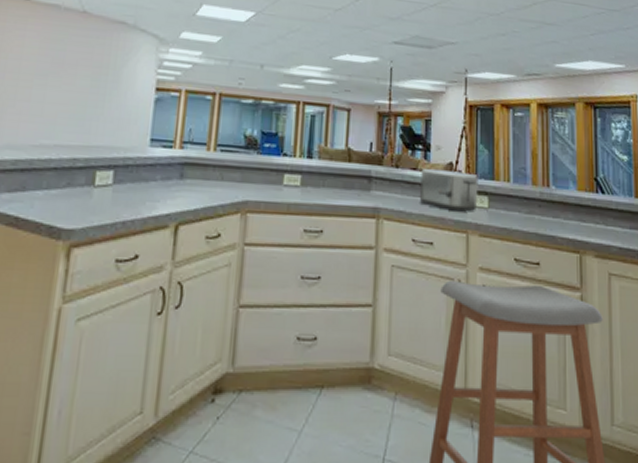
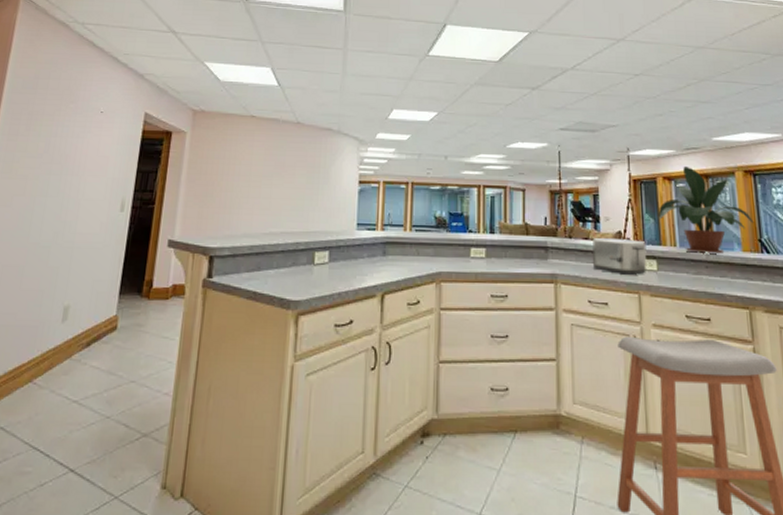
potted plant: none [493,93,590,192] -> present [658,165,753,254]

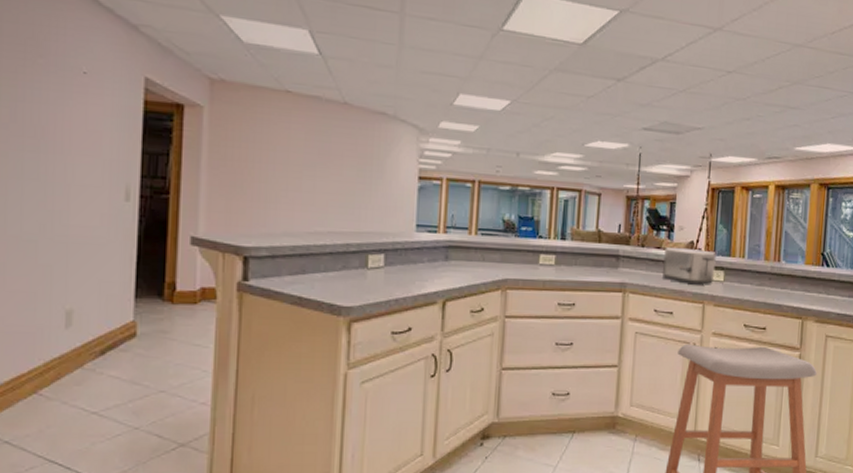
potted plant: present [658,165,753,254] -> none [731,175,820,266]

